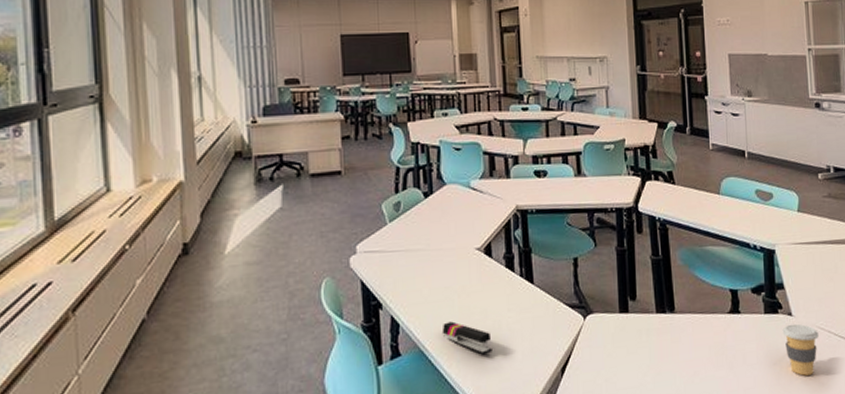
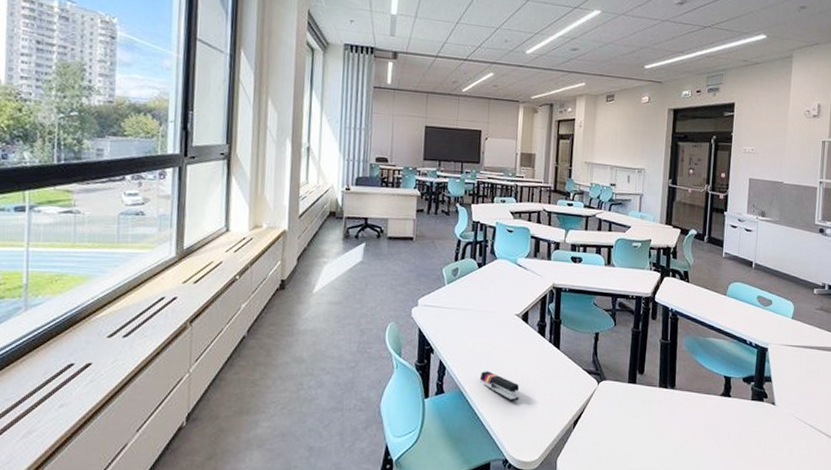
coffee cup: present [782,323,819,376] -> none [765,412,796,456]

